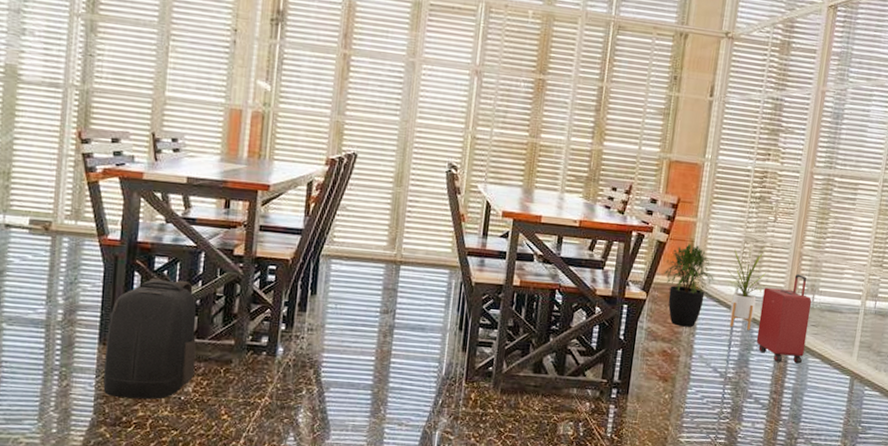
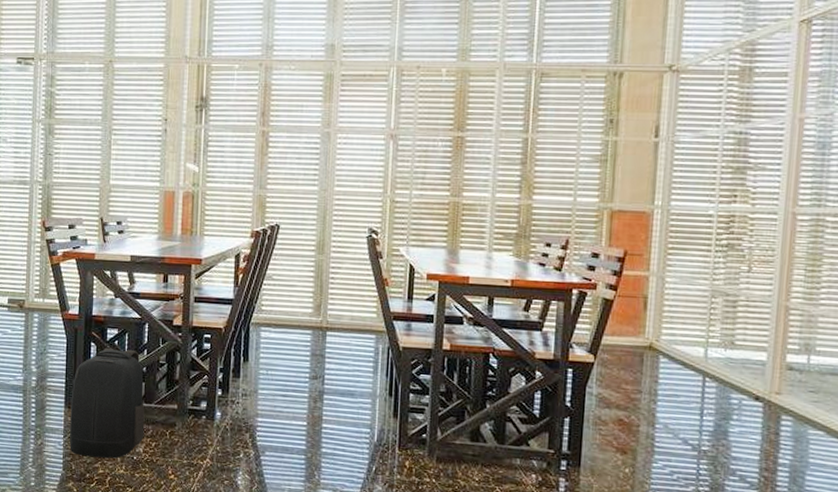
potted plant: present [664,243,714,327] -> none [614,300,676,394]
house plant: present [725,243,774,330] -> none [689,298,751,397]
suitcase: present [756,274,812,364] -> none [736,331,807,437]

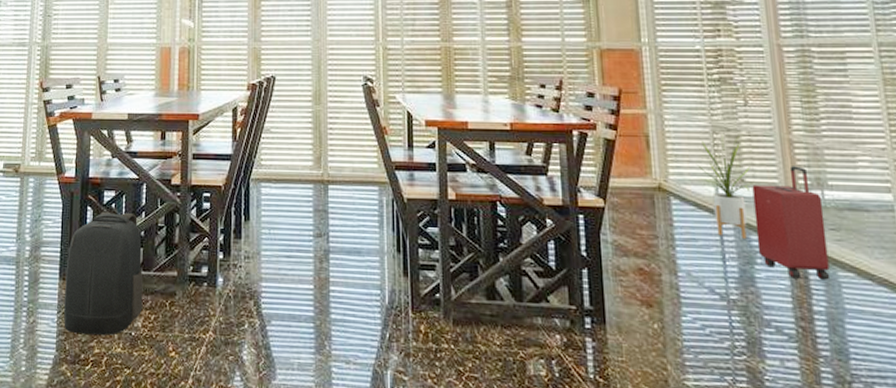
house plant: none [689,298,751,397] -> present [696,134,760,239]
suitcase: none [736,331,807,437] -> present [752,166,830,280]

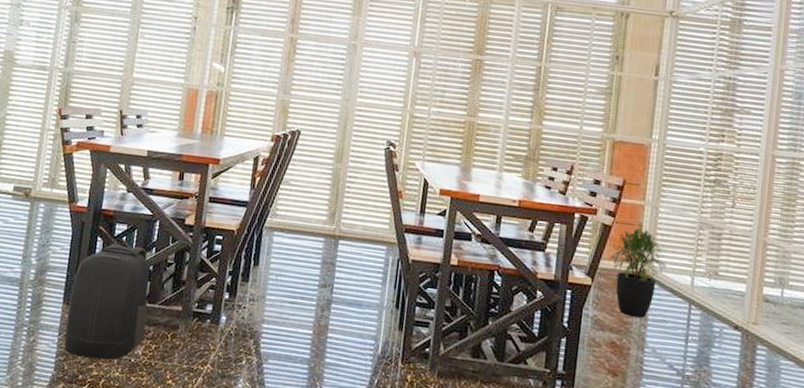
potted plant: none [618,138,684,238] -> present [611,227,667,318]
house plant: present [696,134,760,239] -> none [679,229,733,325]
suitcase: present [752,166,830,280] -> none [717,265,781,366]

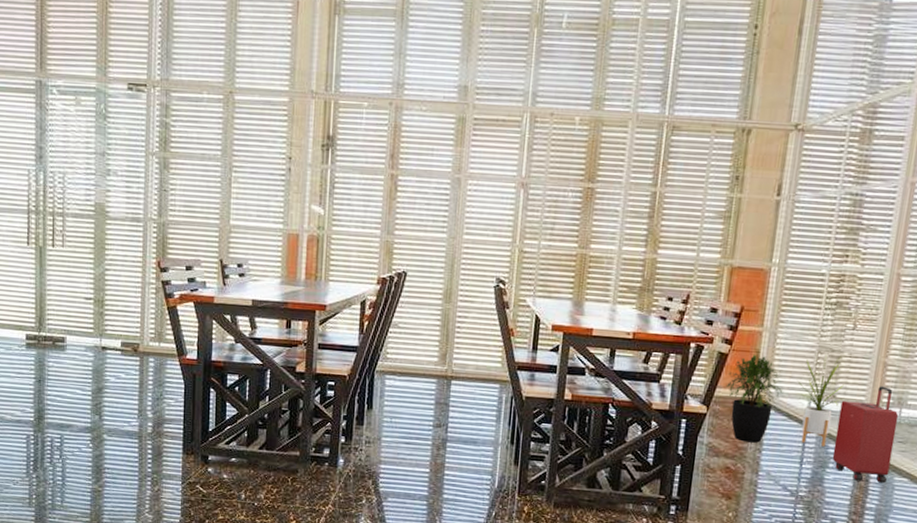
backpack: present [64,243,150,360] -> none [188,393,266,505]
house plant: none [679,229,733,325] -> present [796,353,852,447]
suitcase: none [717,265,781,366] -> present [832,386,899,484]

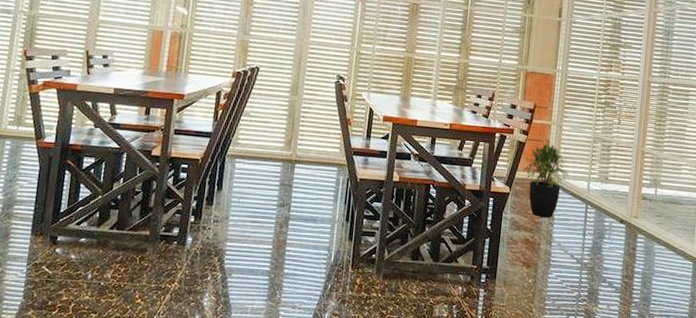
house plant: present [796,353,852,447] -> none [578,143,619,220]
suitcase: present [832,386,899,484] -> none [607,170,655,251]

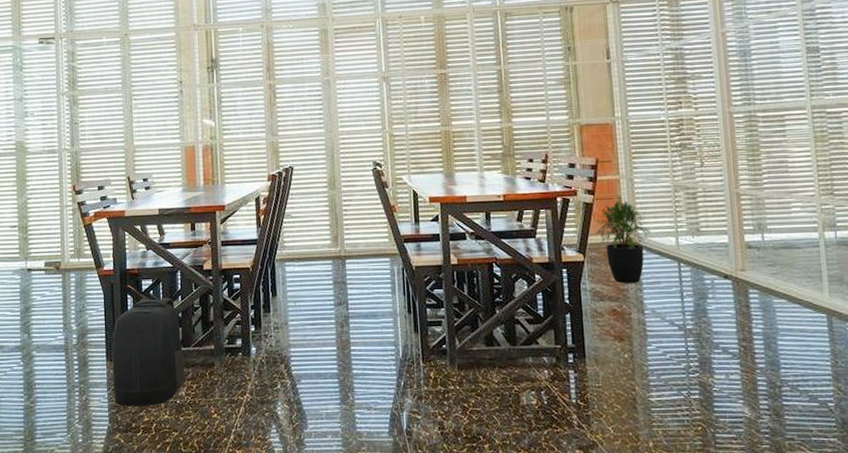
backpack: none [33,175,118,285] -> present [112,298,185,406]

